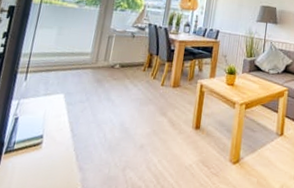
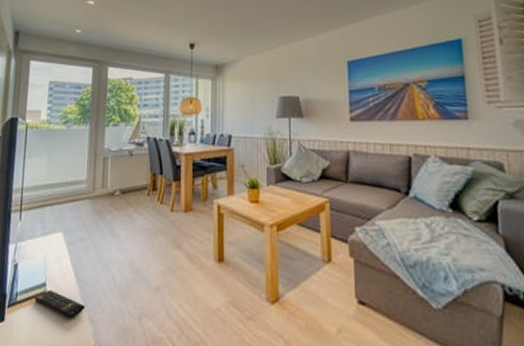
remote control: none [30,141,77,166] -> present [34,290,86,318]

